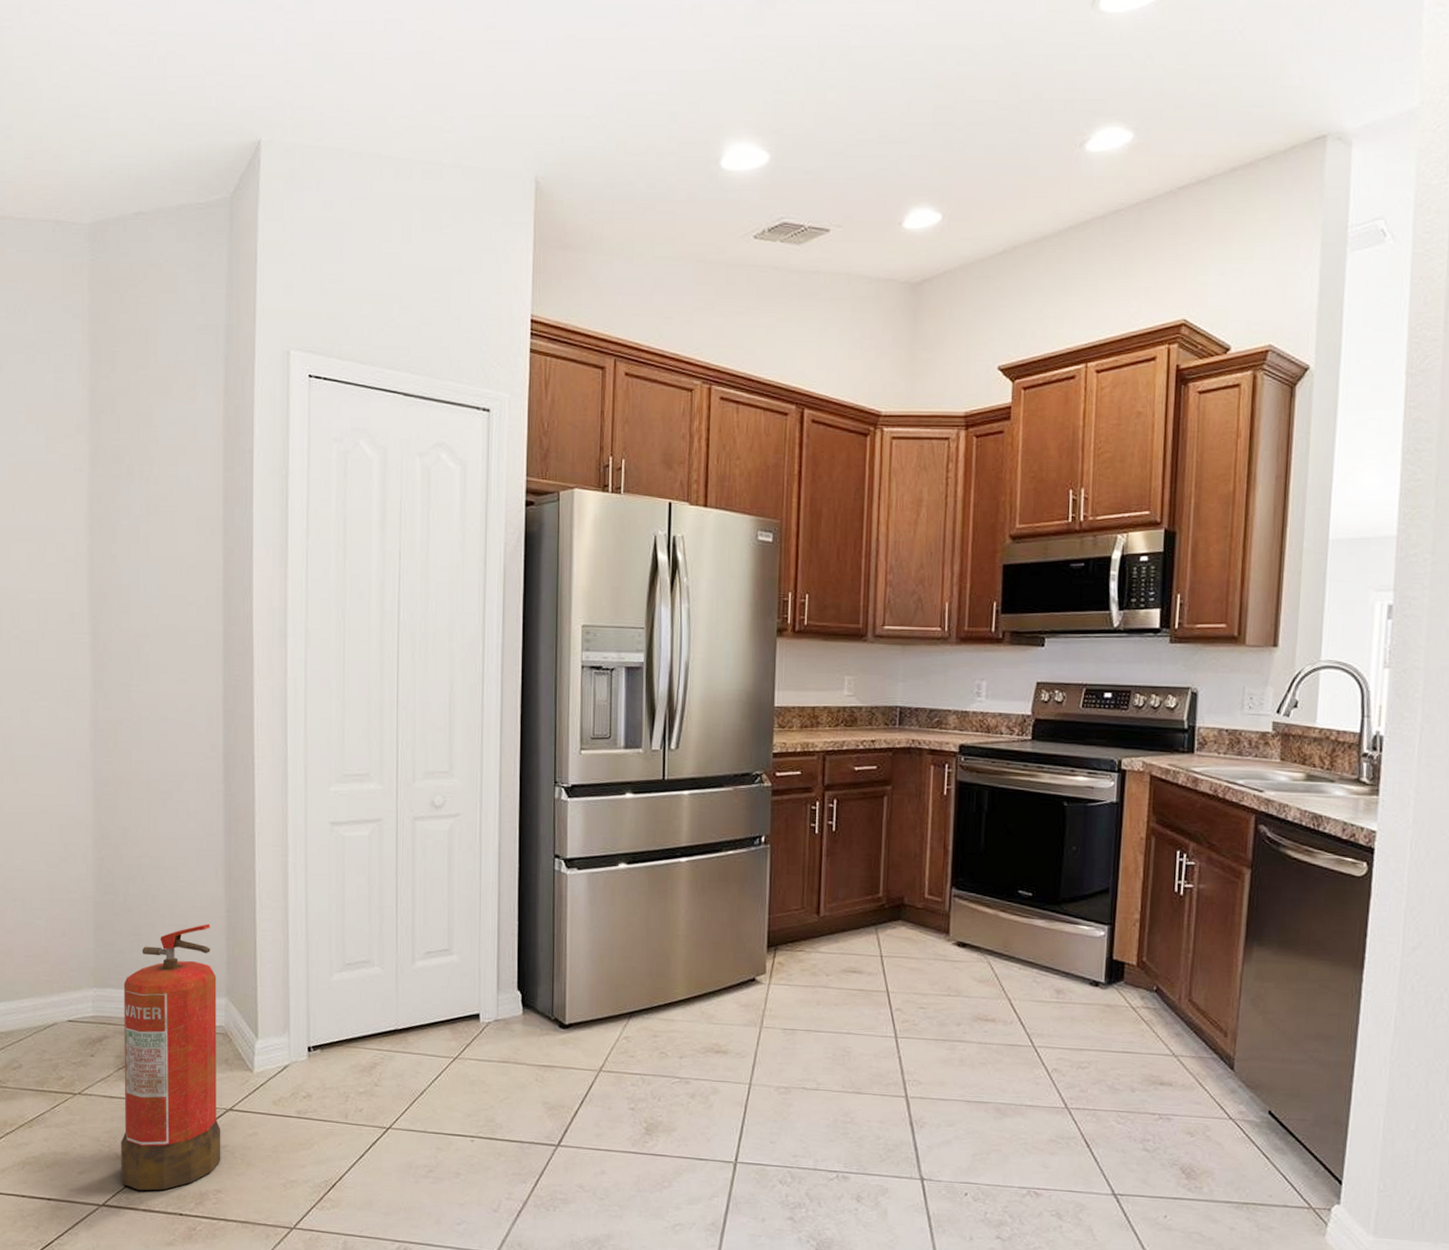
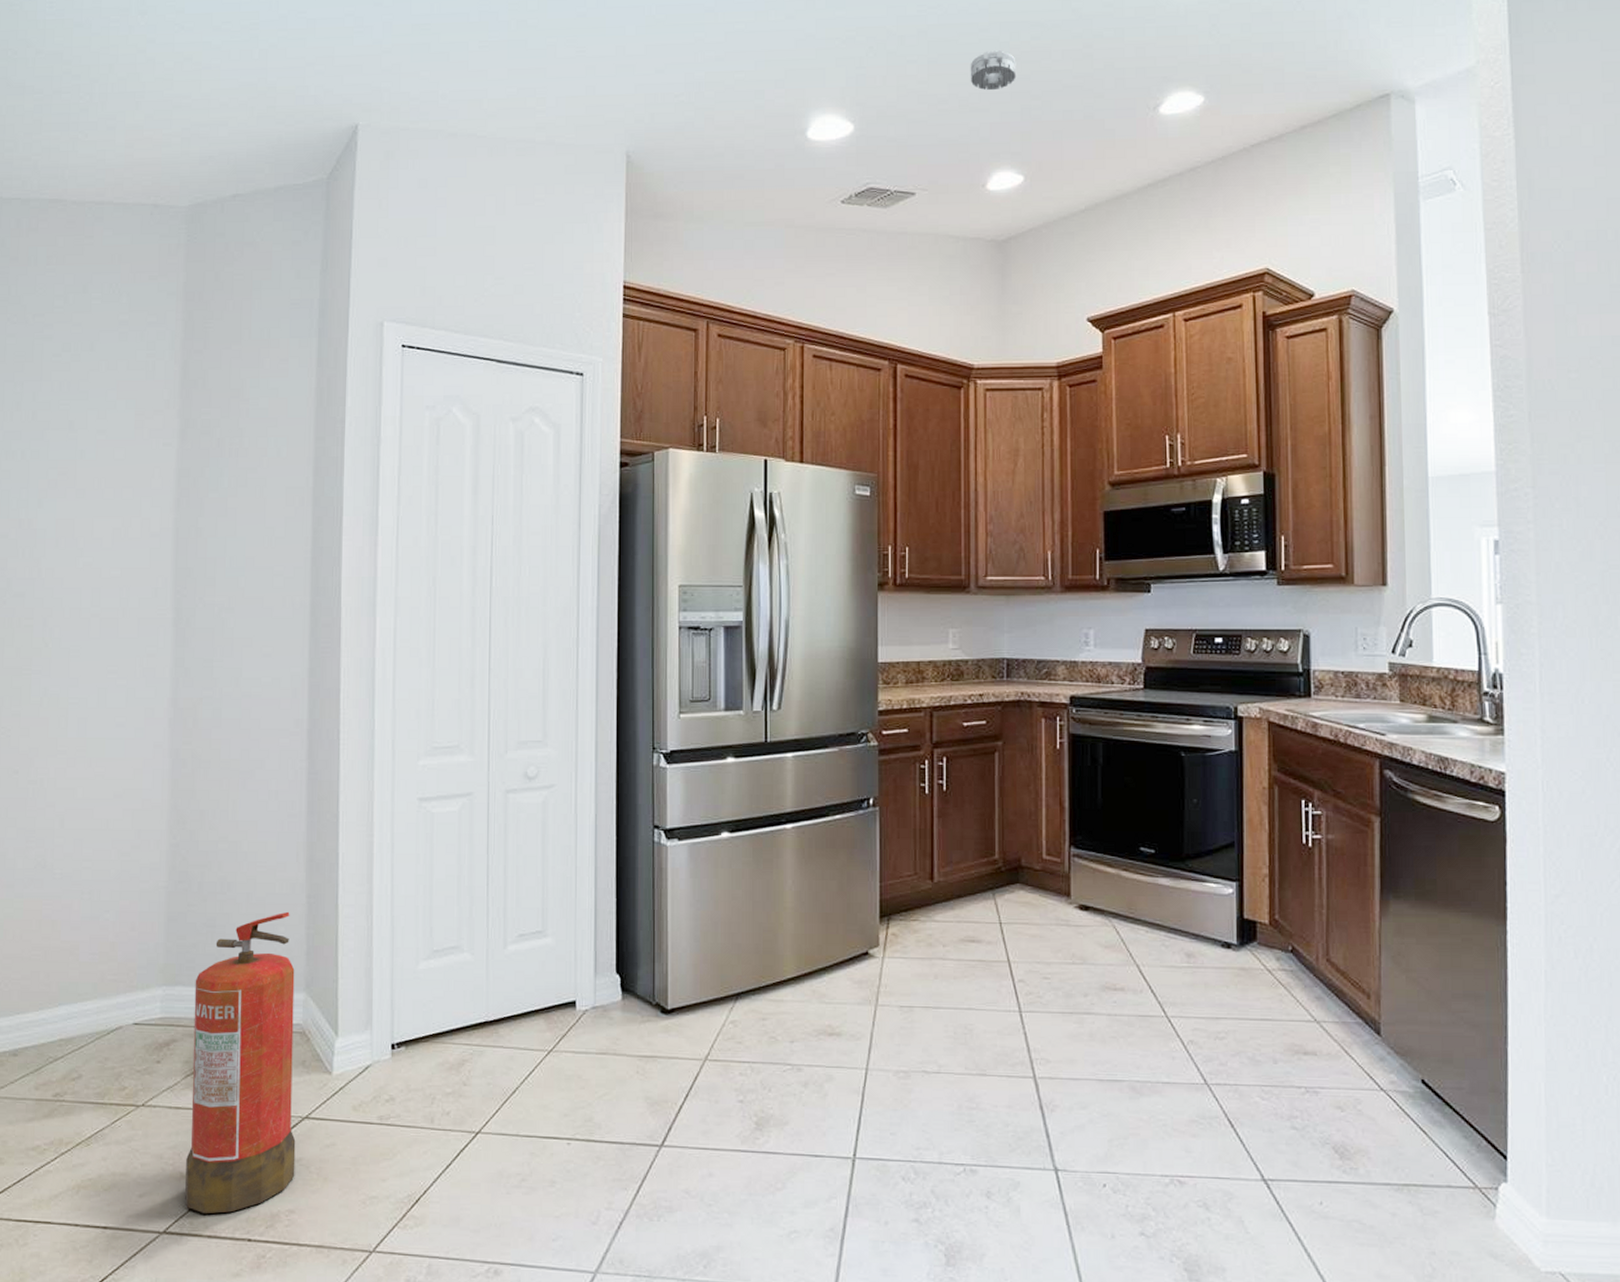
smoke detector: none [891,77,941,121] -> present [970,50,1016,91]

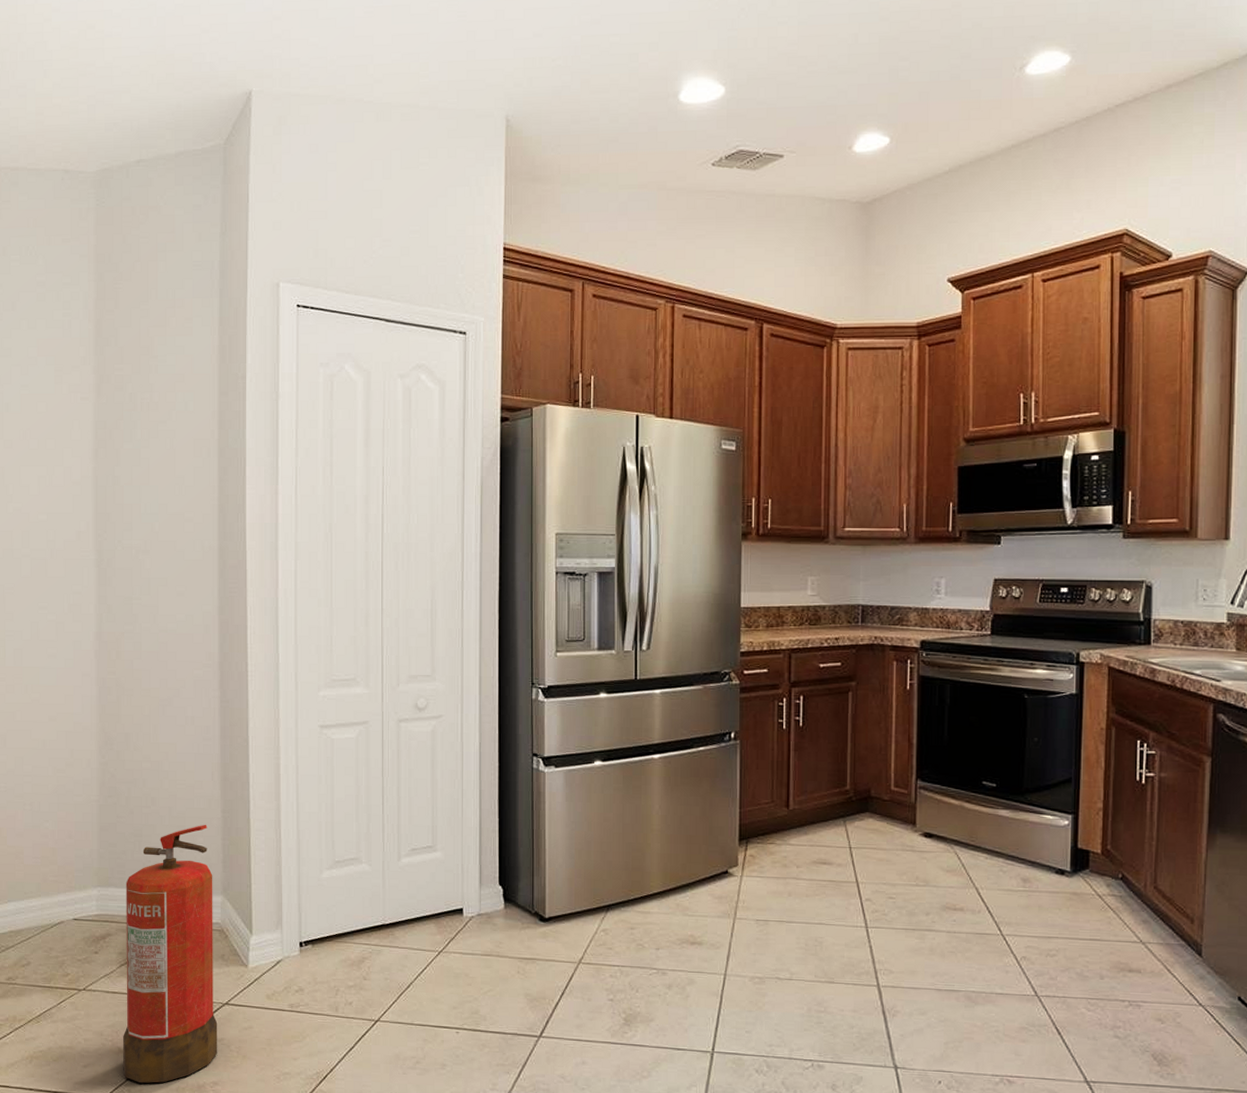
smoke detector: present [970,50,1016,91] -> none [839,11,885,52]

